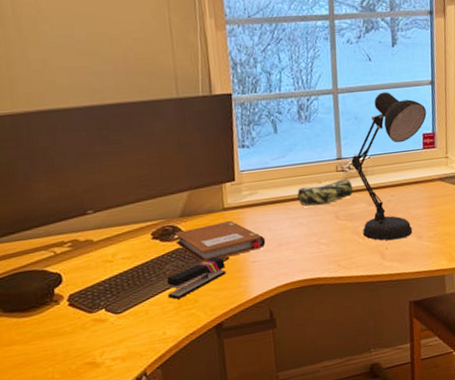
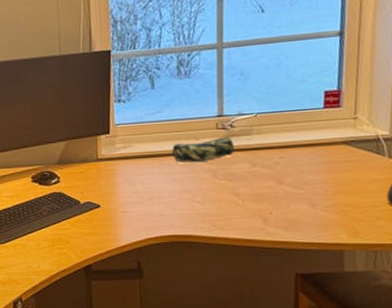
stapler: present [167,257,226,299] -> none [43,204,97,238]
notebook: present [174,220,266,263] -> none [51,170,137,208]
desk lamp: present [351,92,427,241] -> none [234,45,331,206]

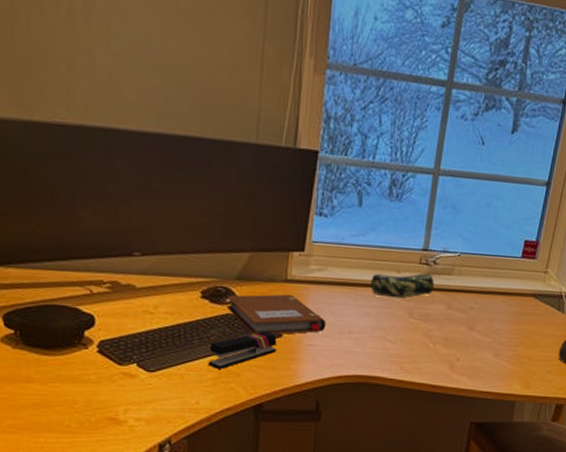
stapler: none [43,204,97,238] -> present [208,332,277,369]
notebook: none [51,170,137,208] -> present [226,294,326,336]

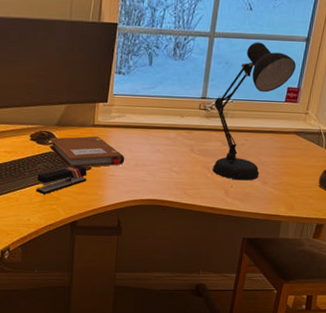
pencil case: present [370,273,435,298] -> none [159,117,212,137]
desk lamp: none [435,183,535,353] -> present [213,42,296,181]

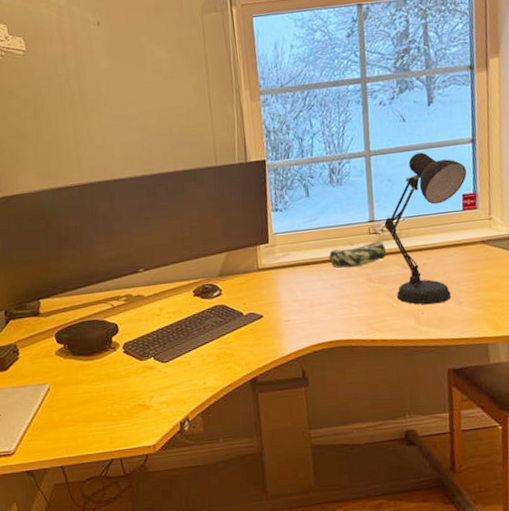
stapler: present [36,165,87,194] -> none [207,315,261,353]
notebook: present [49,136,125,168] -> none [213,280,298,320]
pencil case: none [159,117,212,137] -> present [329,241,387,269]

